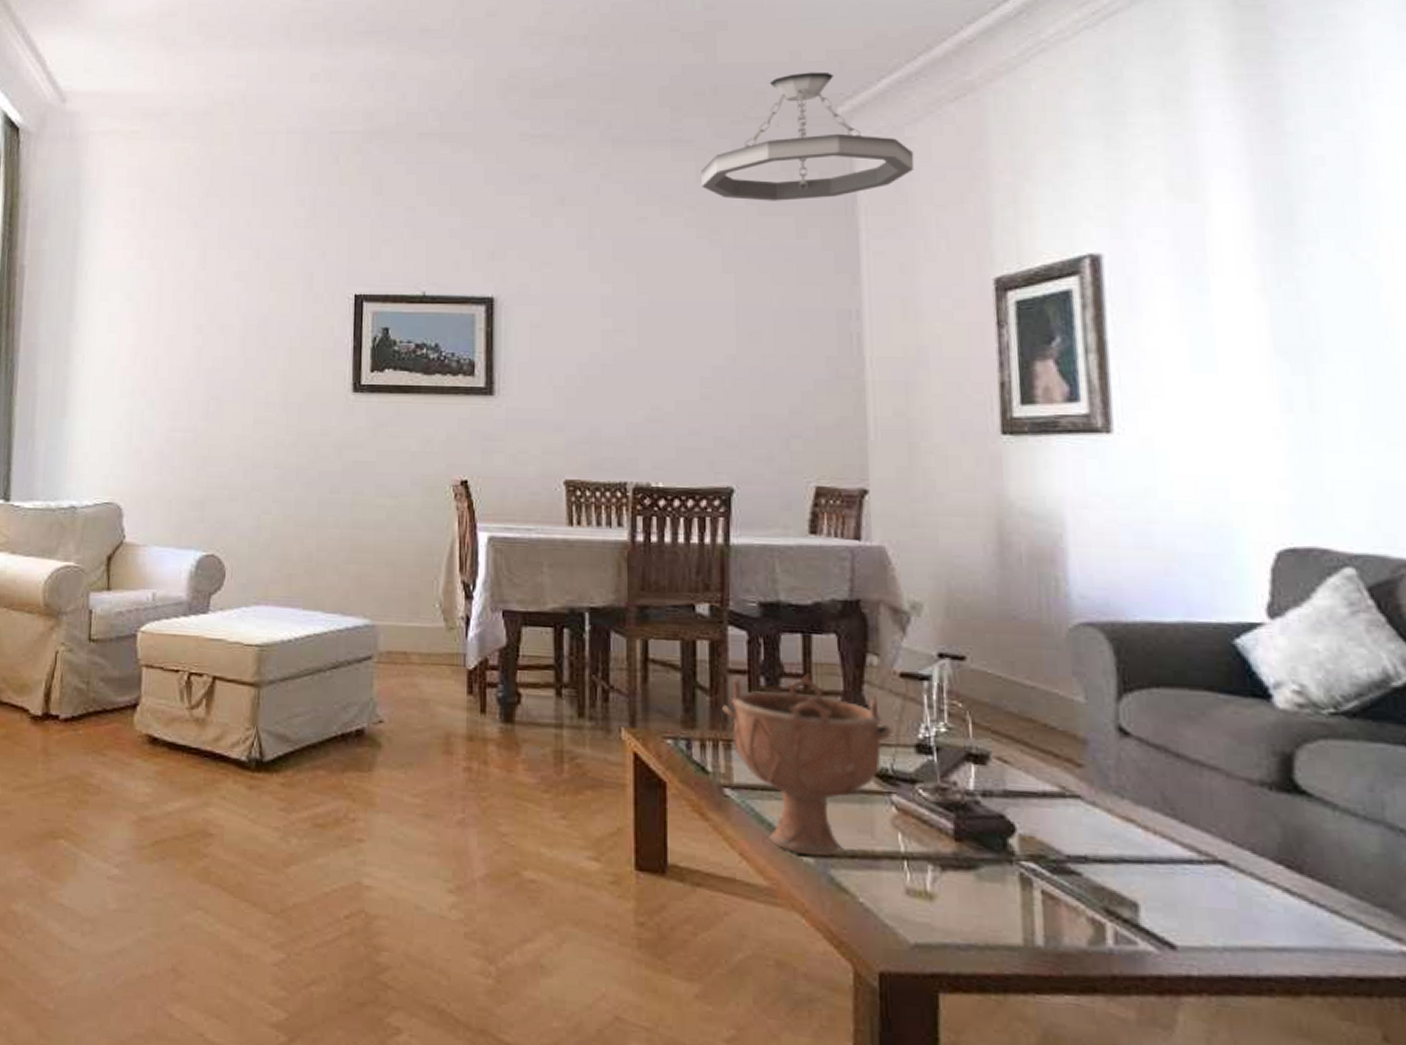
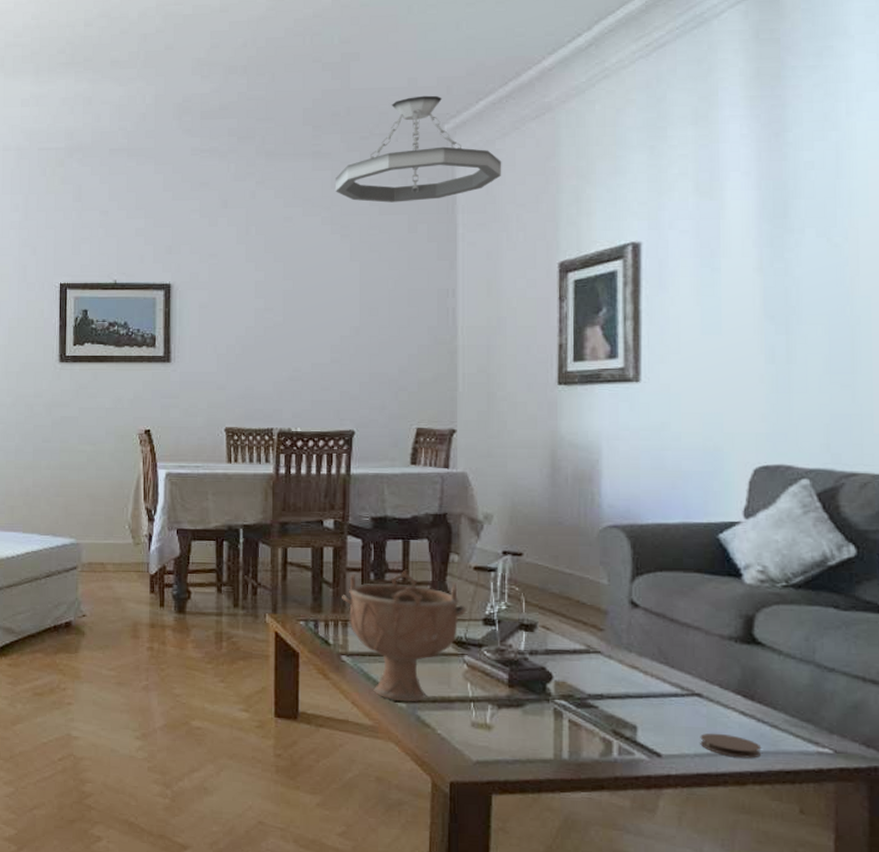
coaster: none [1229,917,1321,957] -> present [700,733,762,758]

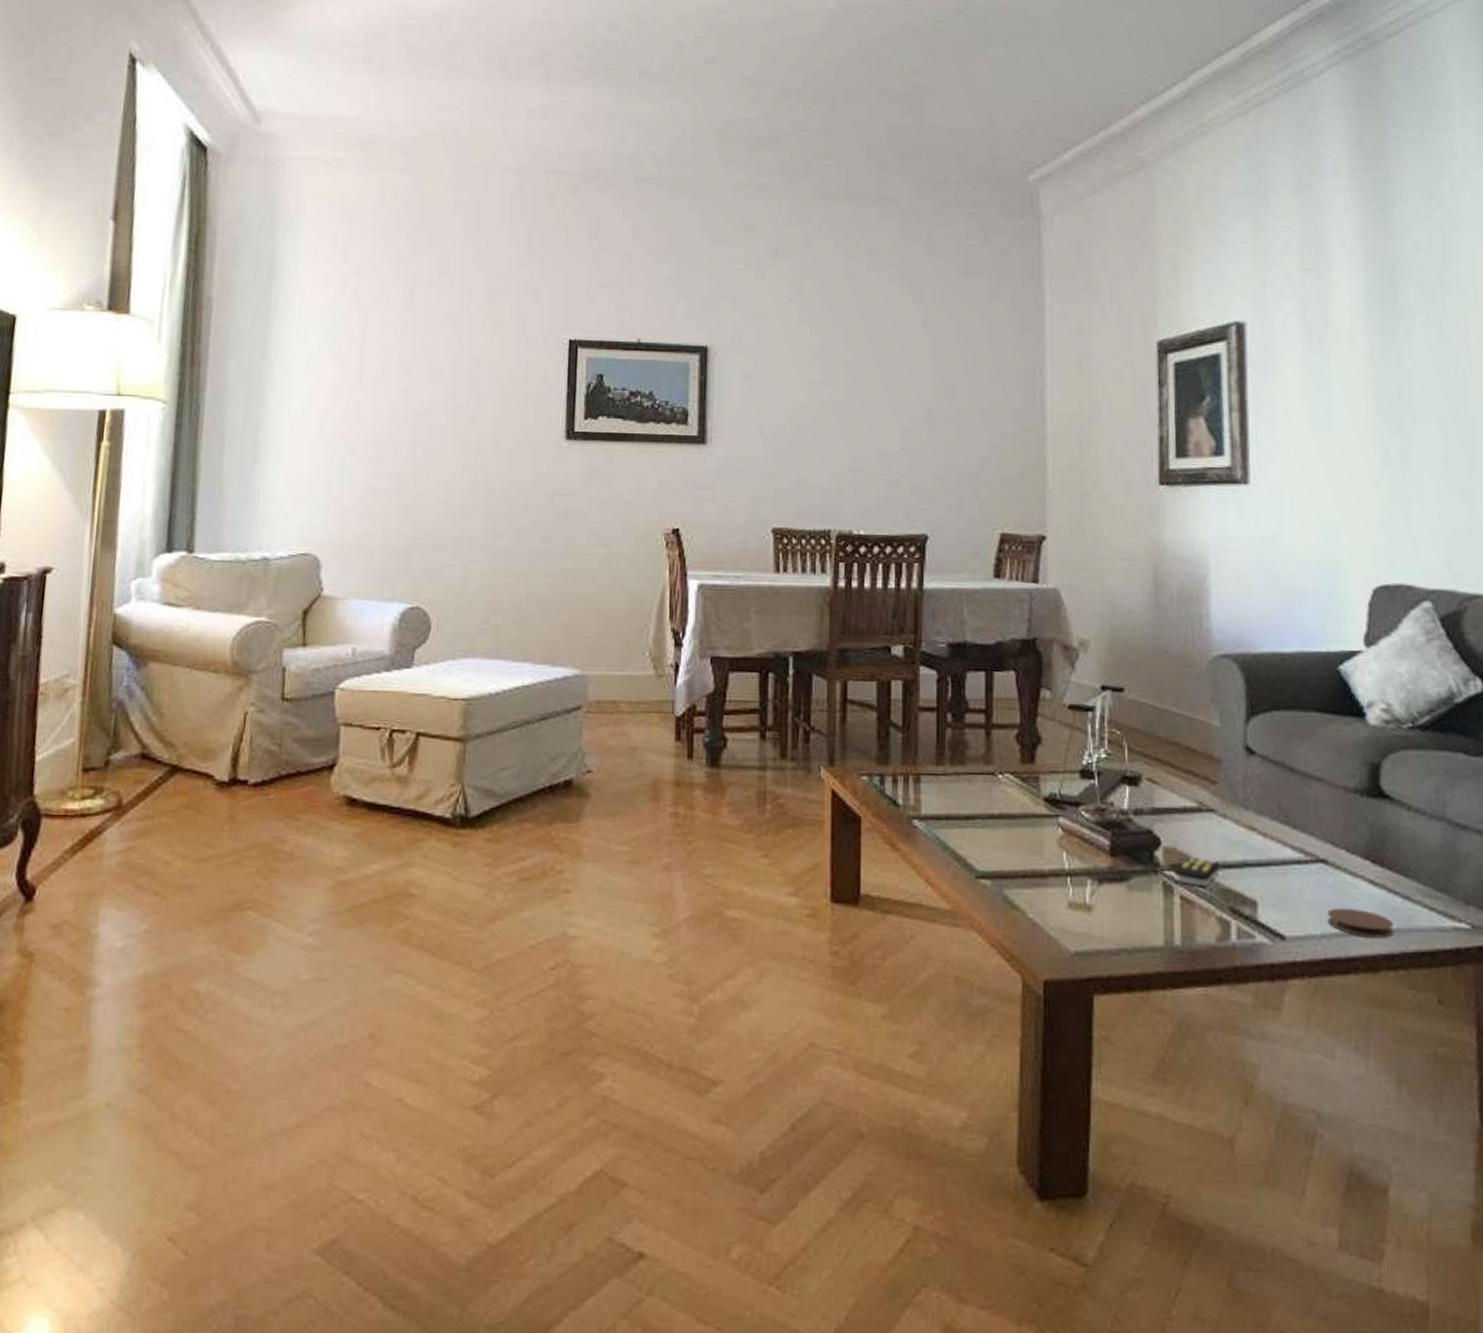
chandelier: present [336,95,502,203] -> none [906,140,1093,262]
decorative bowl: present [342,569,466,702] -> none [913,709,1061,878]
remote control: none [563,689,604,713] -> present [1174,856,1219,886]

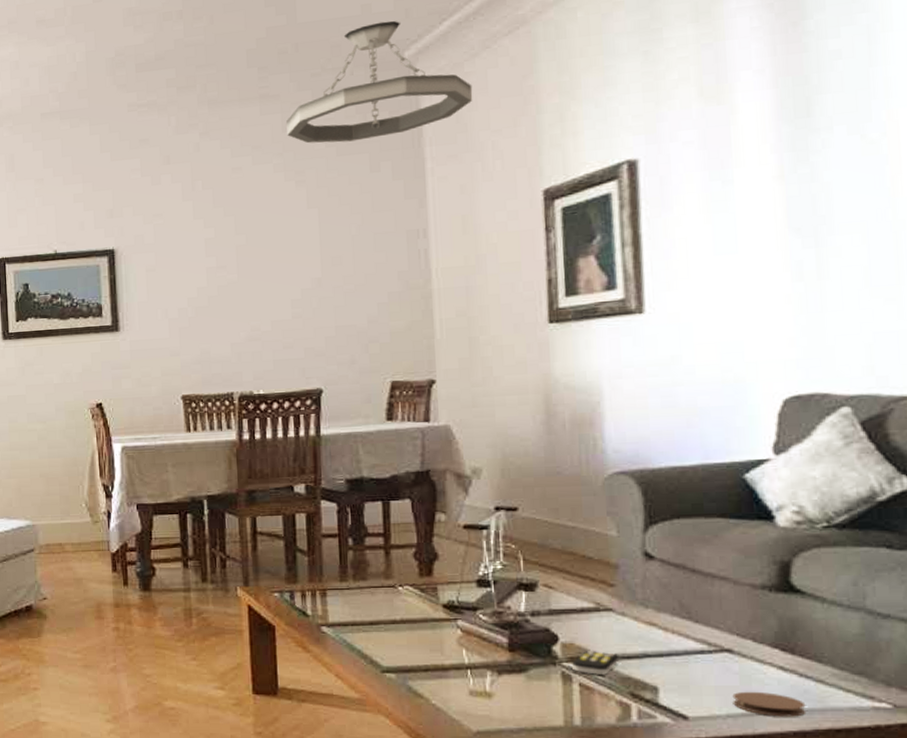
chandelier: none [906,140,1093,262] -> present [286,20,473,144]

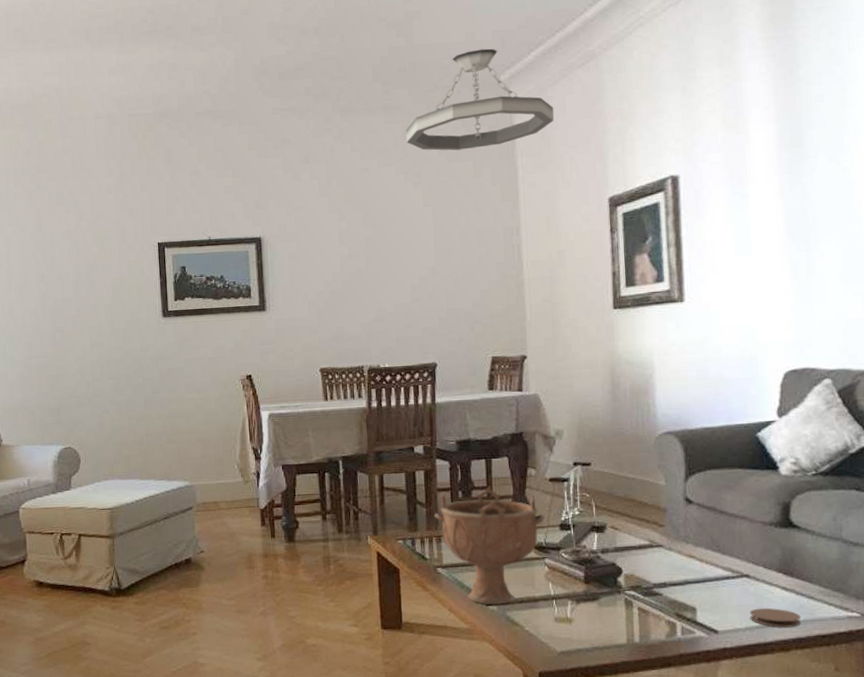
decorative bowl: none [318,532,457,672] -> present [434,486,545,605]
remote control: present [572,650,618,675] -> none [633,579,667,600]

